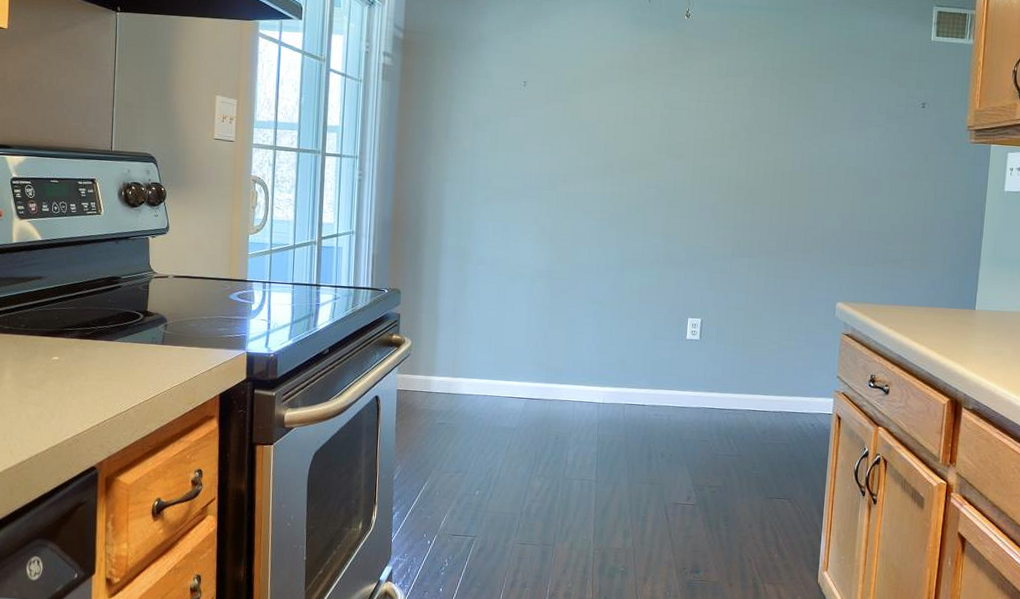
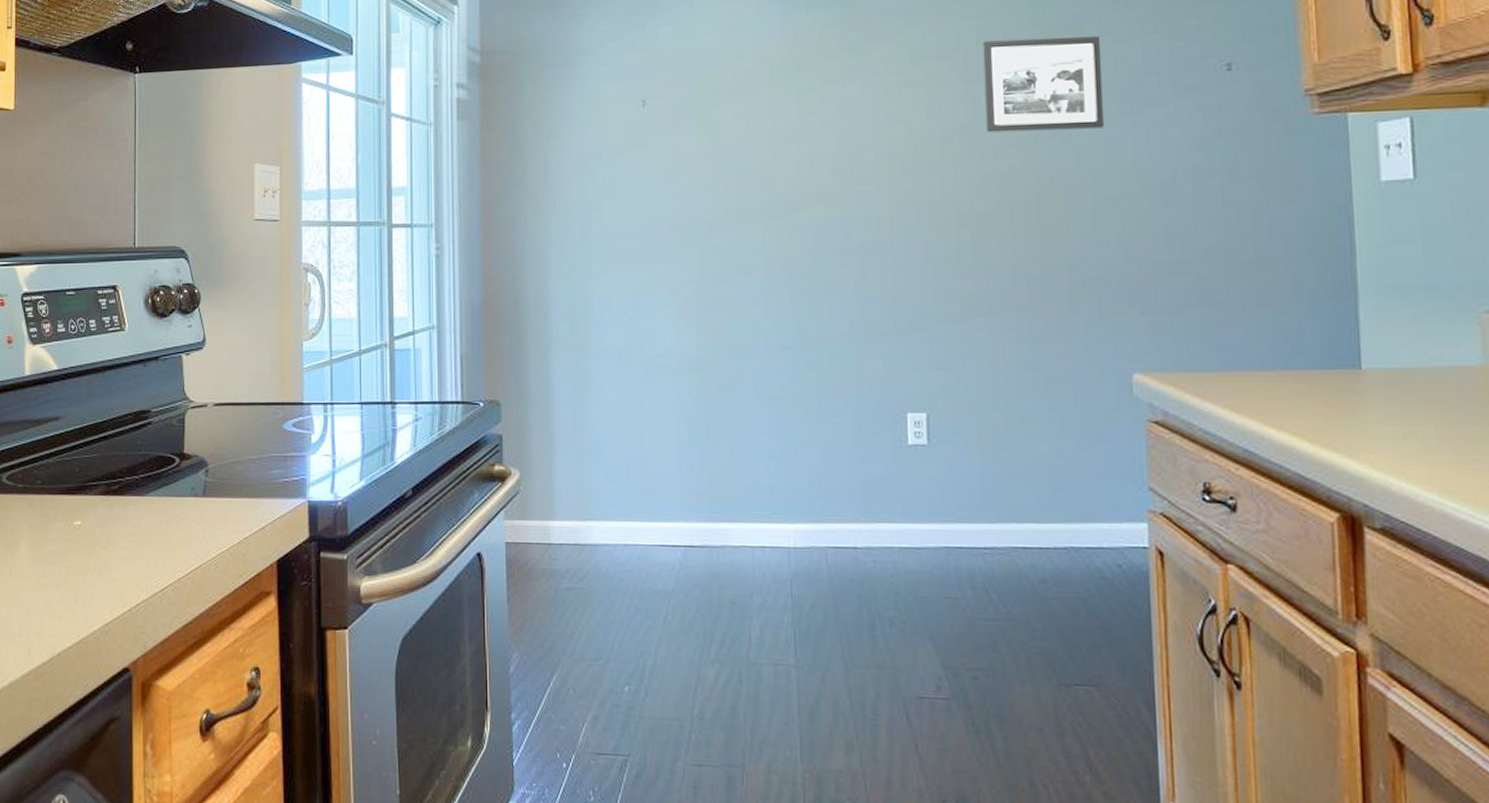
picture frame: none [763,68,845,138] -> present [983,36,1105,133]

